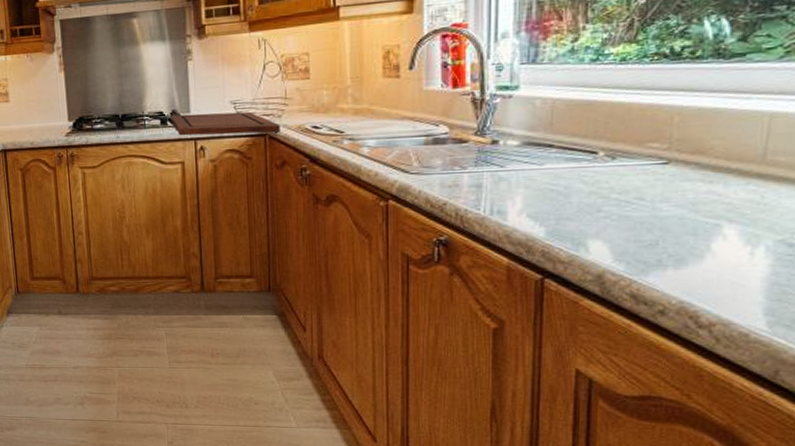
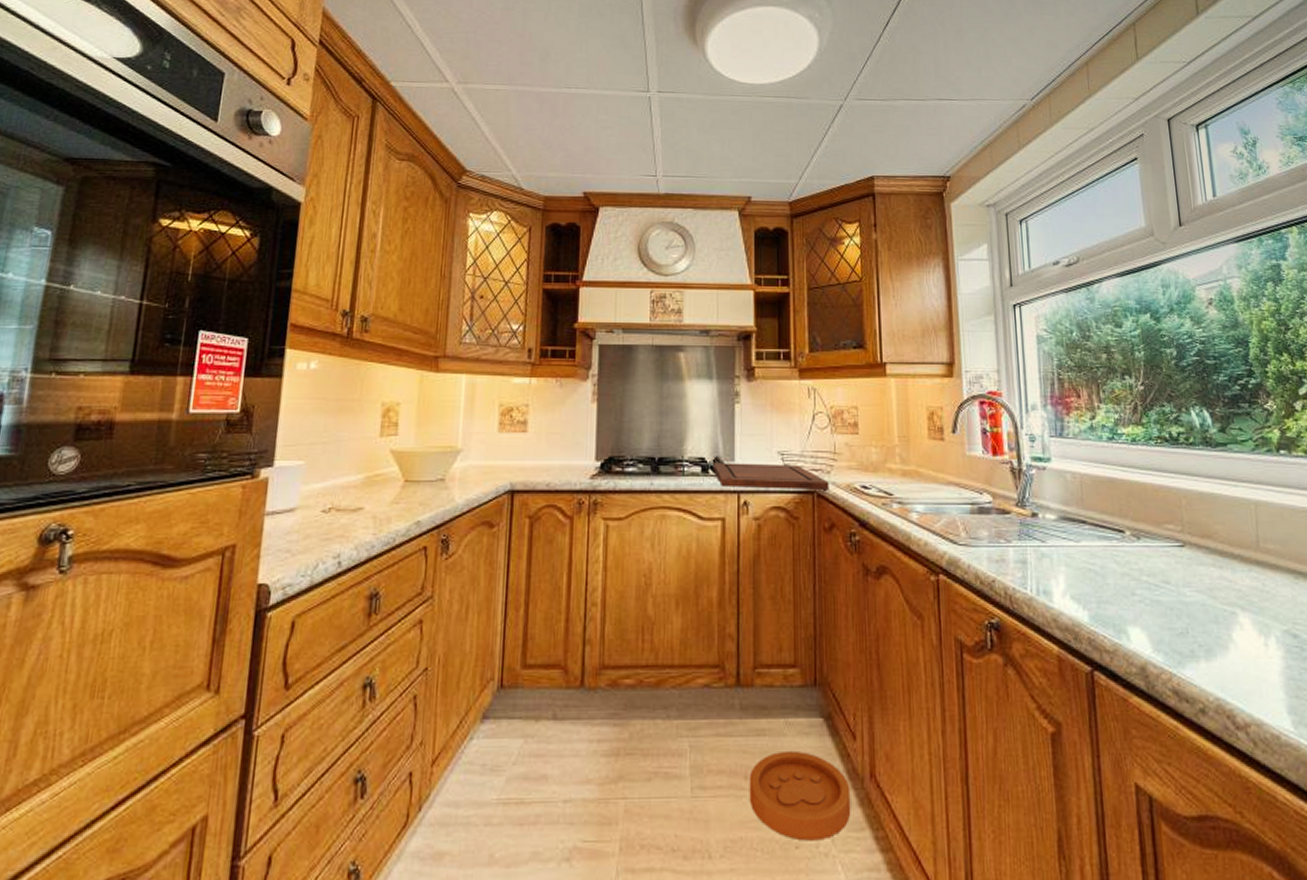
pet bowl: none [215,338,302,400] -> present [749,750,851,841]

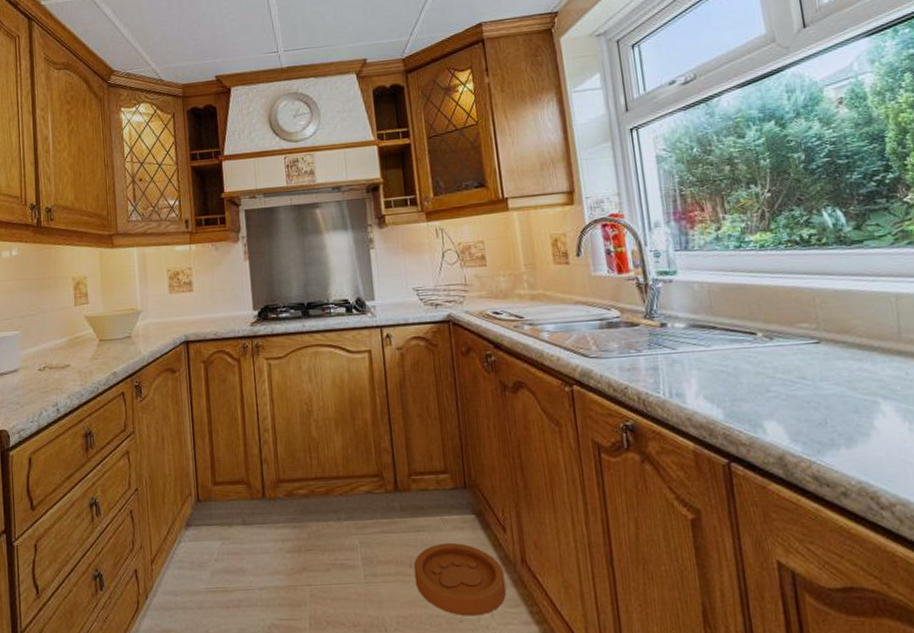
cutting board: present [713,463,829,491] -> none [356,298,463,324]

